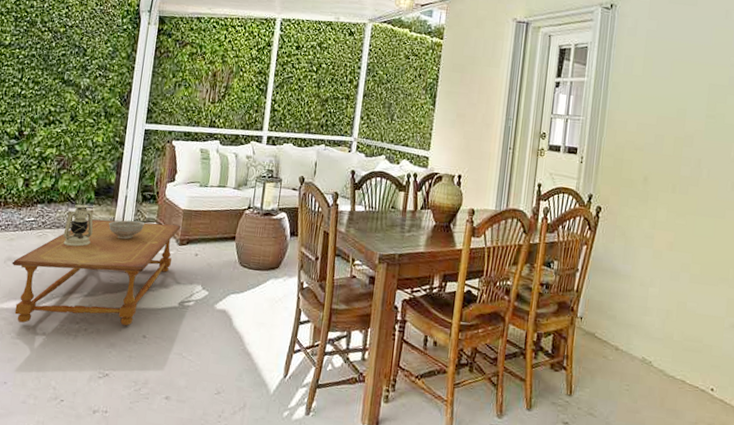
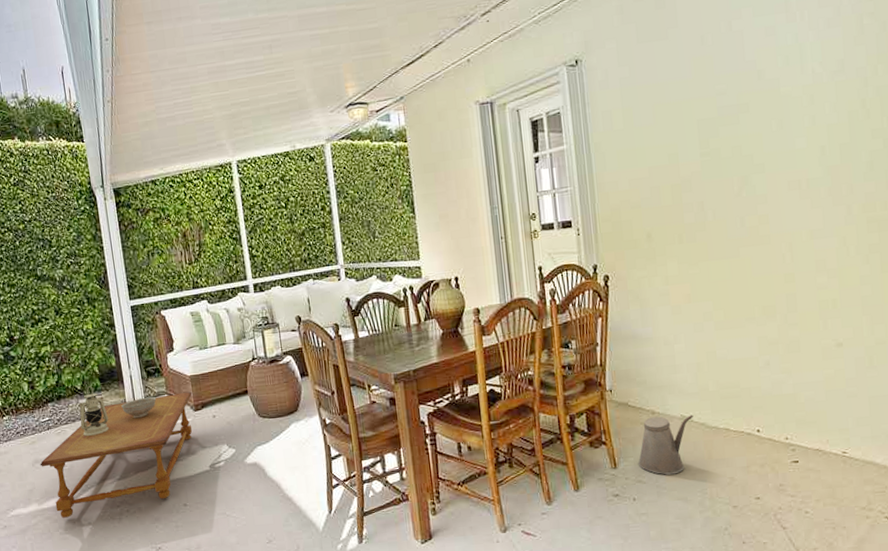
watering can: none [593,352,654,415] -> present [638,414,694,475]

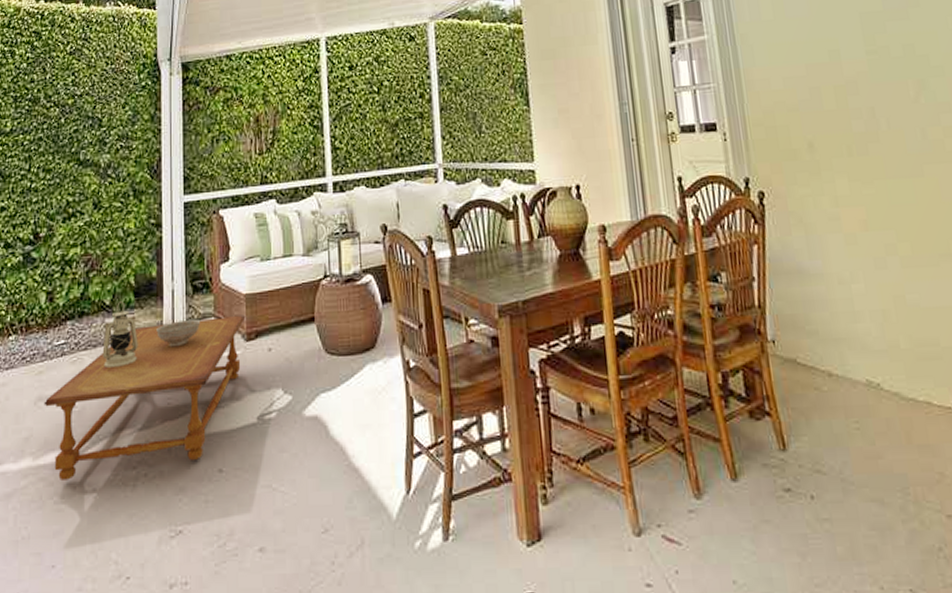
watering can: present [638,414,694,475] -> none [814,380,883,464]

